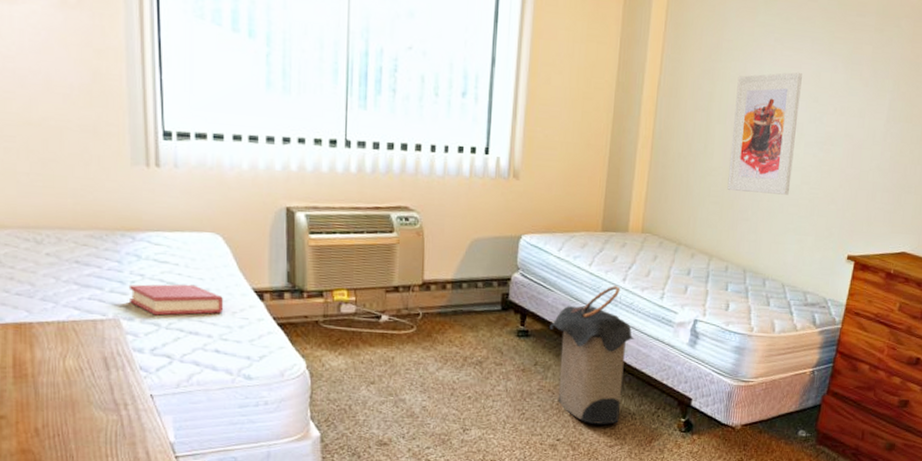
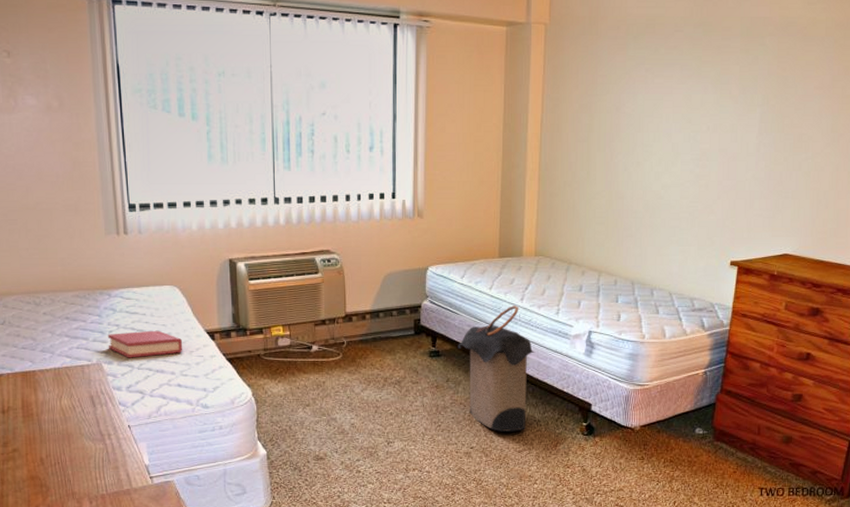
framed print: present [727,72,802,195] -> none [611,97,674,210]

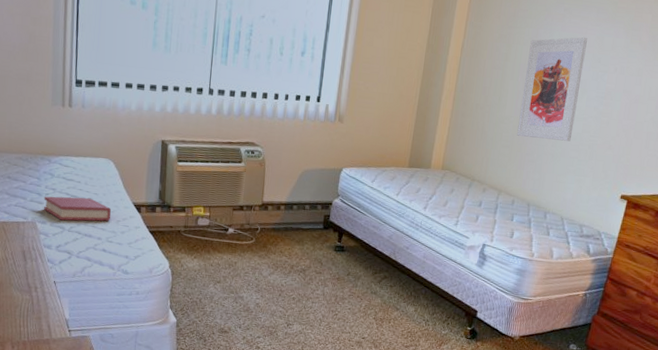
laundry hamper: present [458,306,535,432] -> none [361,213,431,328]
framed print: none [611,97,674,210] -> present [517,36,587,142]

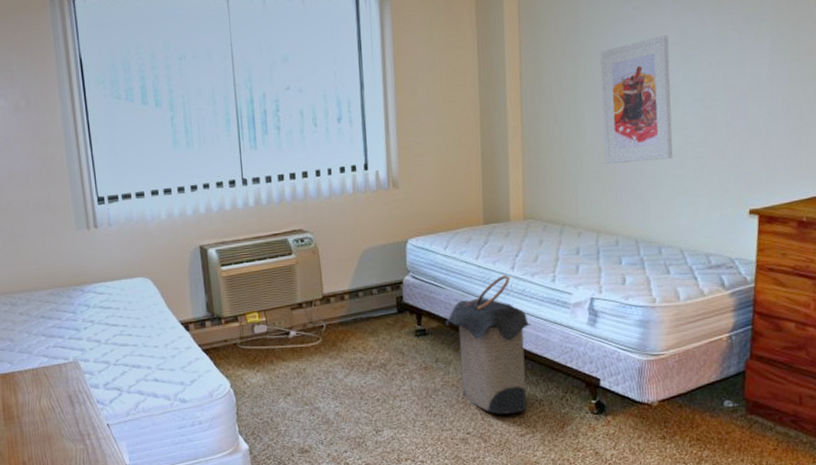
hardback book: present [43,196,112,221] -> none [82,324,158,355]
laundry hamper: none [361,213,431,328] -> present [445,275,532,414]

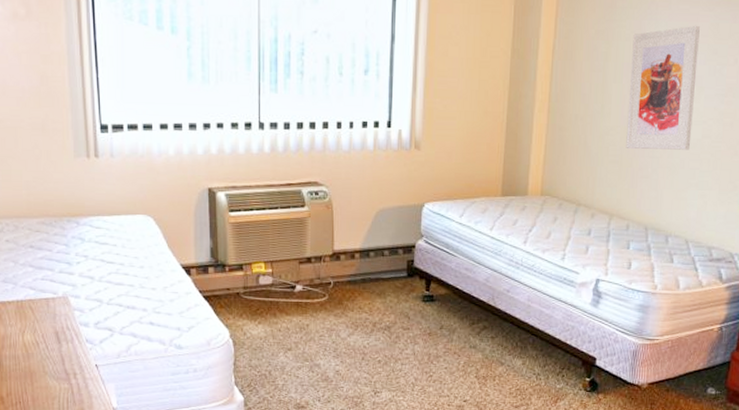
laundry hamper: present [445,275,532,414] -> none [453,249,537,385]

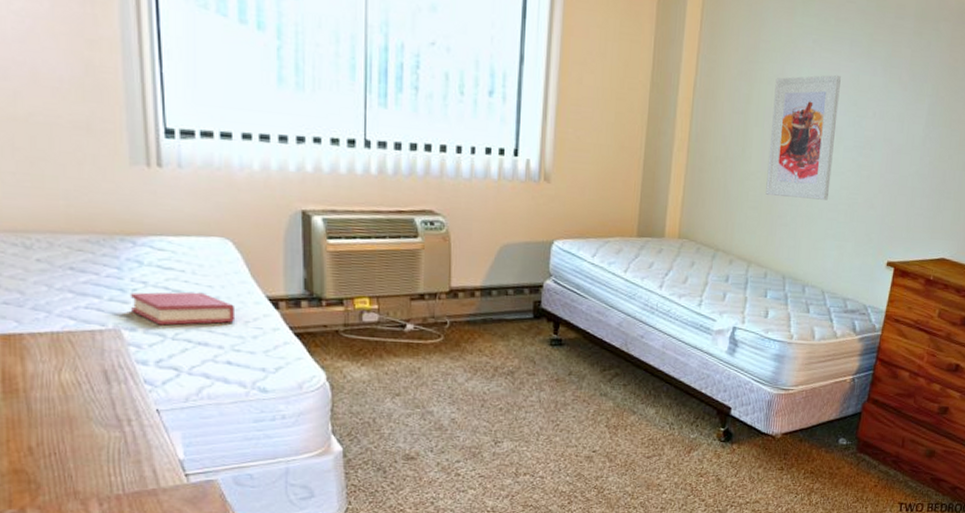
hardback book: none [75,263,156,292] -> present [130,291,236,326]

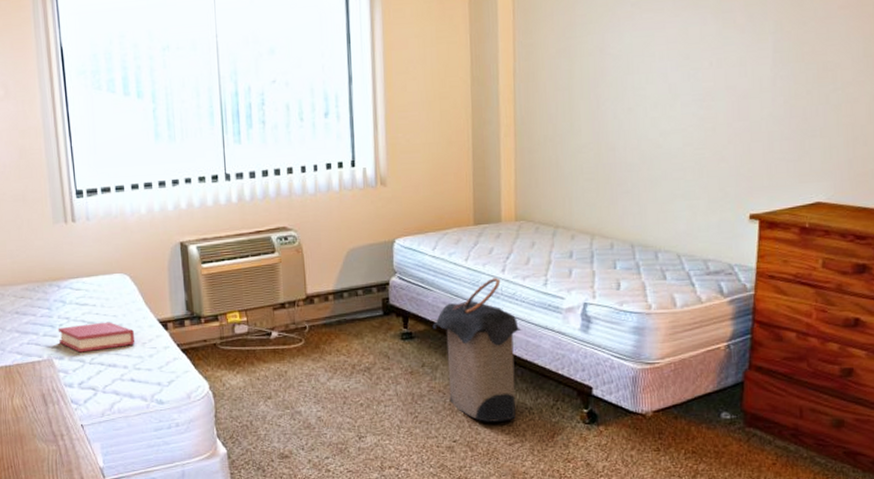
laundry hamper: none [584,293,672,435] -> present [432,278,522,422]
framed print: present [765,74,841,200] -> none [597,32,671,165]

